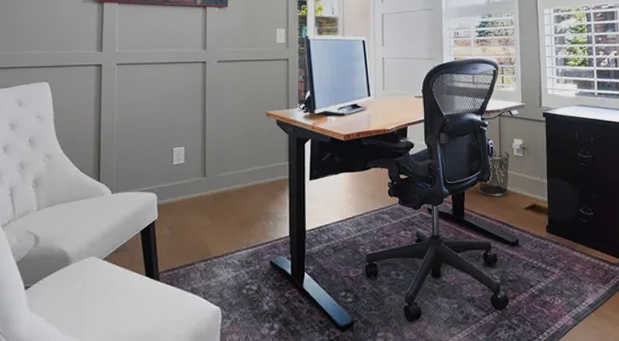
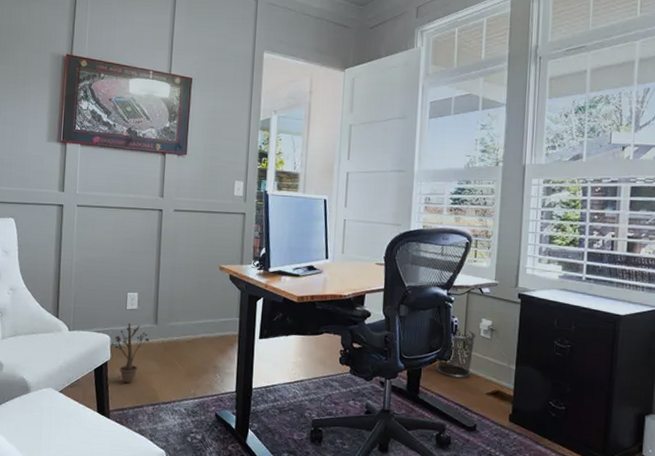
decorative plant: none [157,179,198,242] -> present [109,323,149,384]

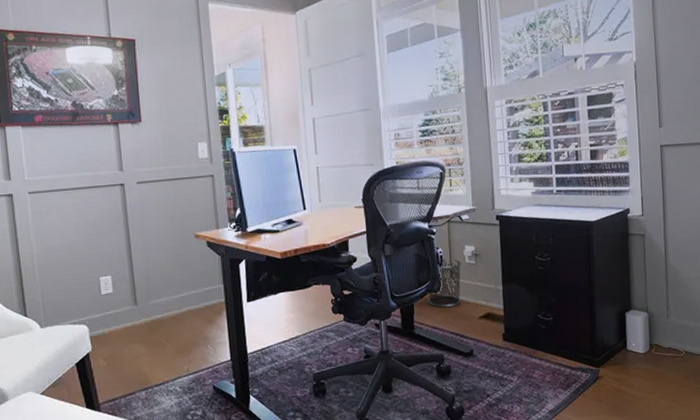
decorative plant: present [109,323,149,384] -> none [90,309,131,373]

